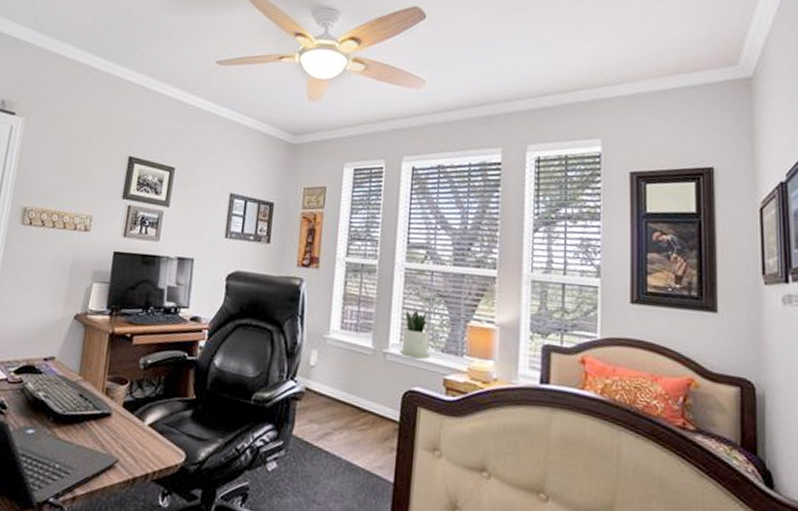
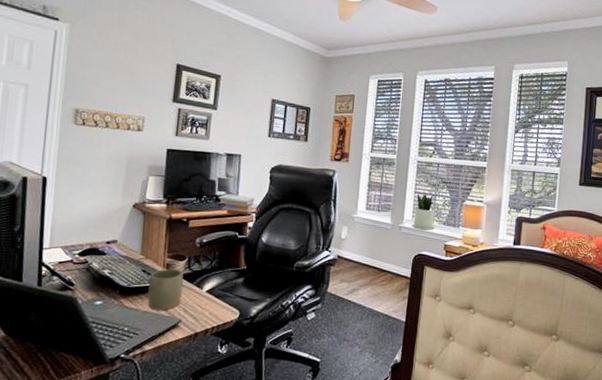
mug: none [82,394,124,446] -> present [147,268,184,310]
books: none [166,304,208,332] -> present [218,193,255,215]

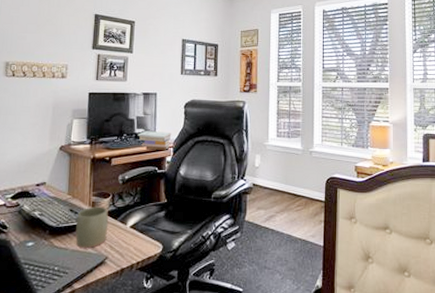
planter: present [412,193,435,231] -> none [322,118,344,153]

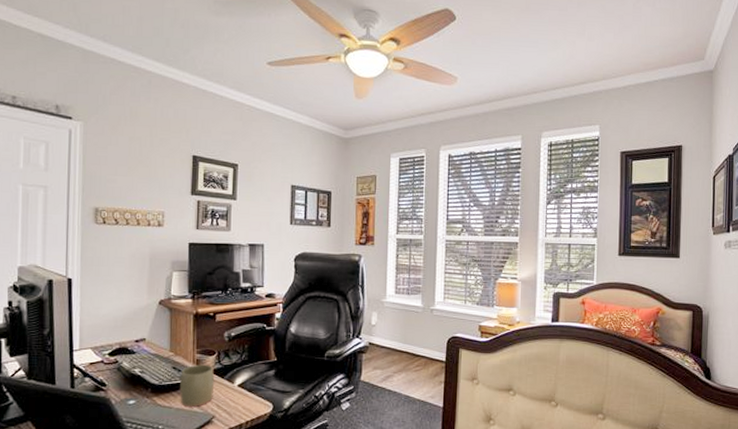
books: present [137,130,172,150] -> none [243,284,281,306]

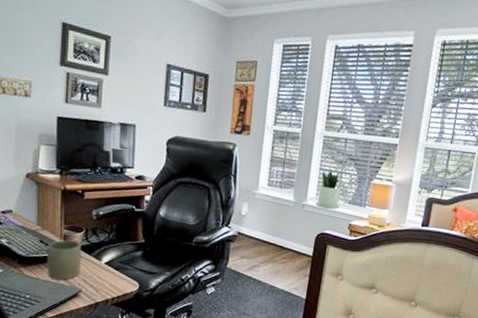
planter: none [444,274,468,312] -> present [315,170,341,210]

